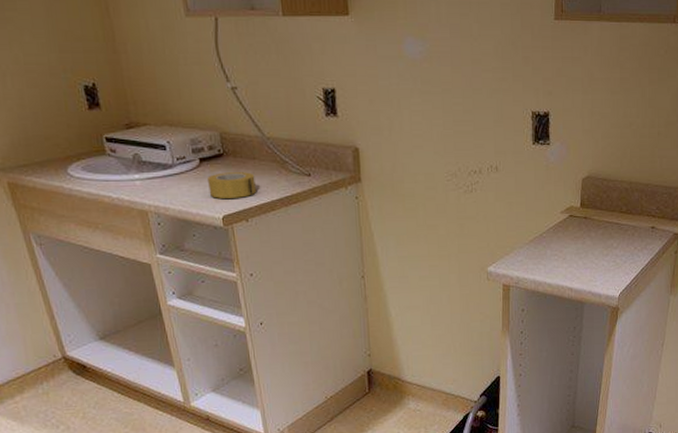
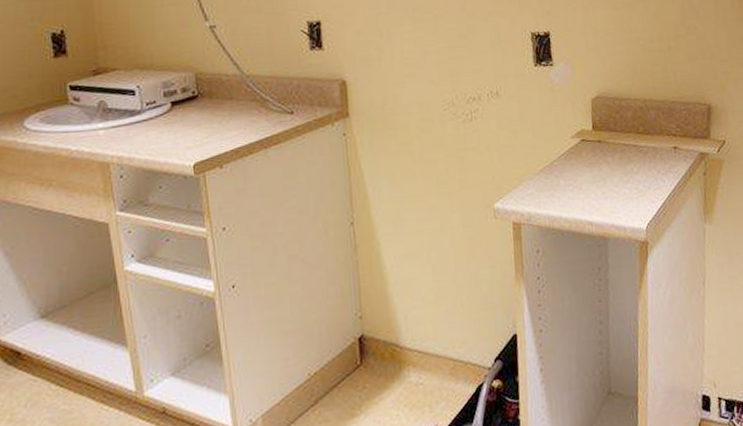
adhesive tape: present [208,172,256,198] -> none [179,113,232,145]

